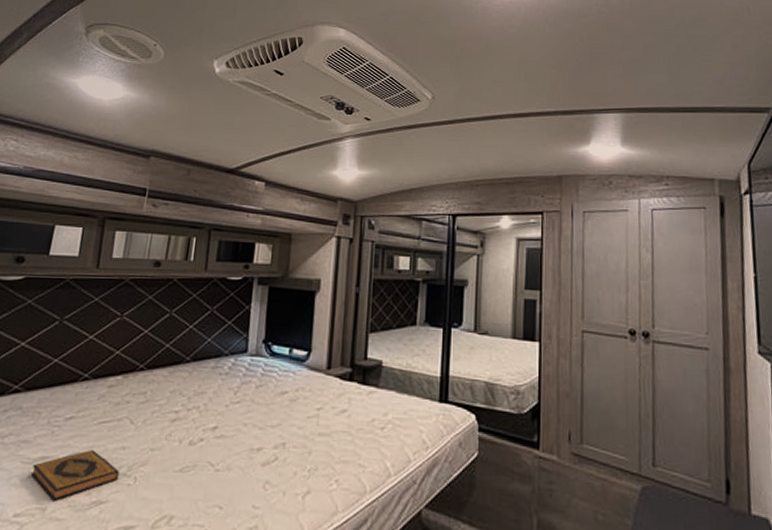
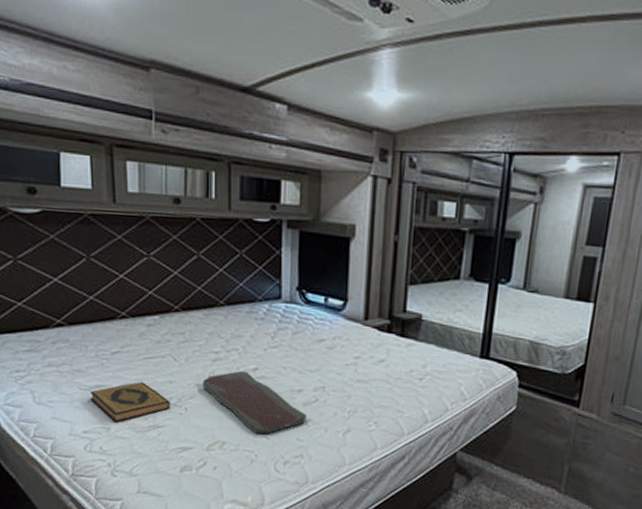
serving tray: none [157,430,265,504] -> present [203,370,307,435]

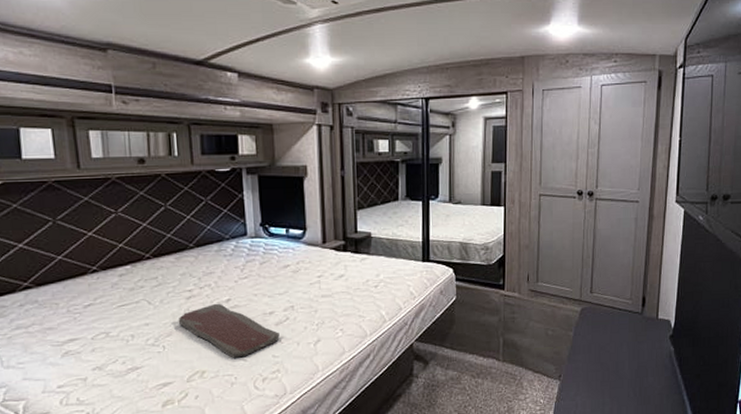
hardback book: present [89,382,170,423] -> none [62,329,148,372]

